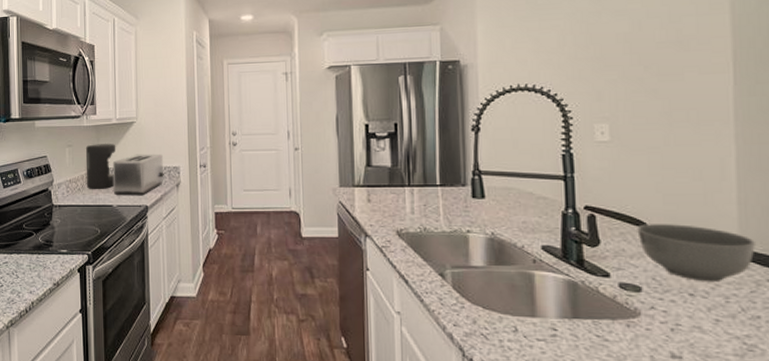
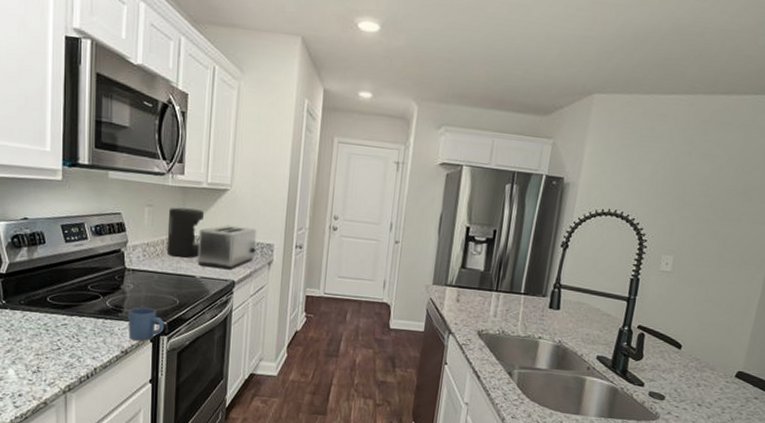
mug: none [57,239,89,274] -> present [128,307,165,343]
bowl: present [637,224,755,281] -> none [672,345,755,396]

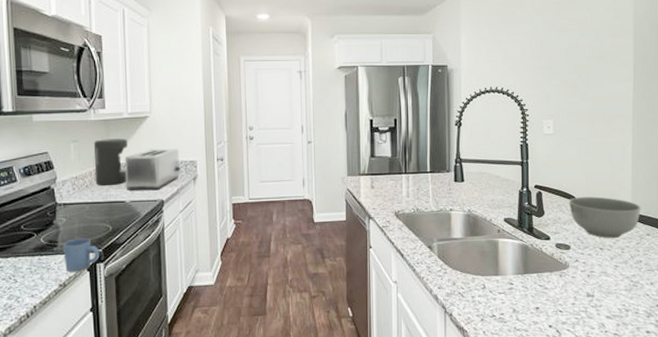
bowl: none [672,345,755,396] -> present [569,196,641,238]

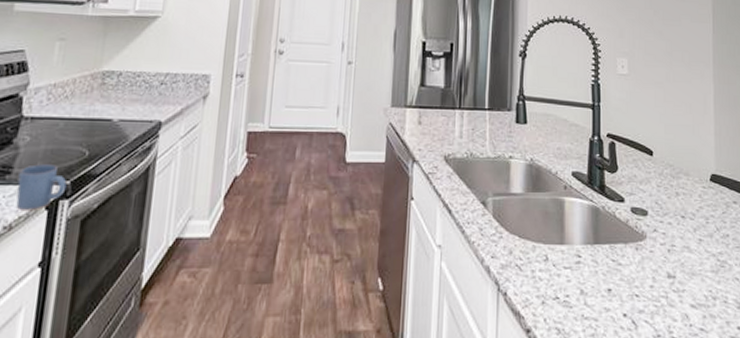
coffee maker: present [94,138,127,185] -> none [79,39,128,98]
toaster: present [124,148,181,190] -> none [116,56,190,107]
bowl: present [569,196,641,238] -> none [645,151,726,204]

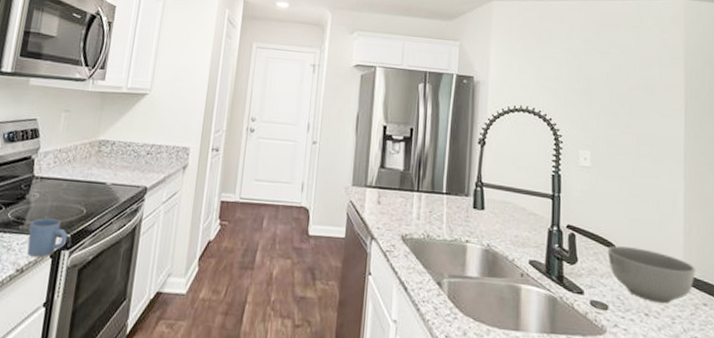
bowl: none [645,151,726,204] -> present [607,246,695,303]

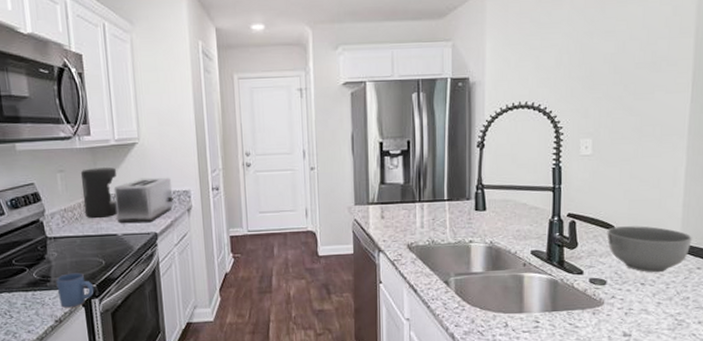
coffee maker: none [80,112,121,164] -> present [81,167,117,218]
toaster: none [109,128,173,175] -> present [113,177,174,223]

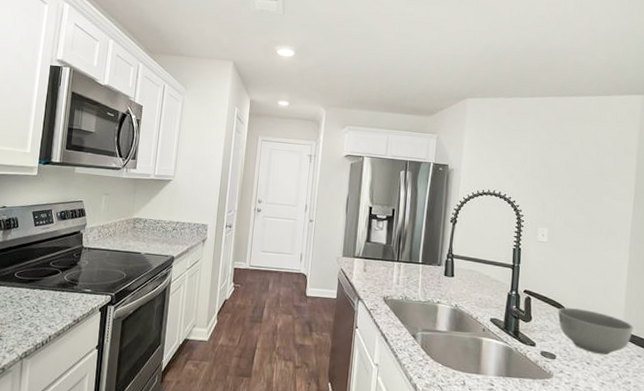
mug: present [56,273,94,309] -> none [81,280,113,312]
coffee maker: present [81,167,117,218] -> none [119,195,151,238]
toaster: present [113,177,174,223] -> none [143,209,194,246]

